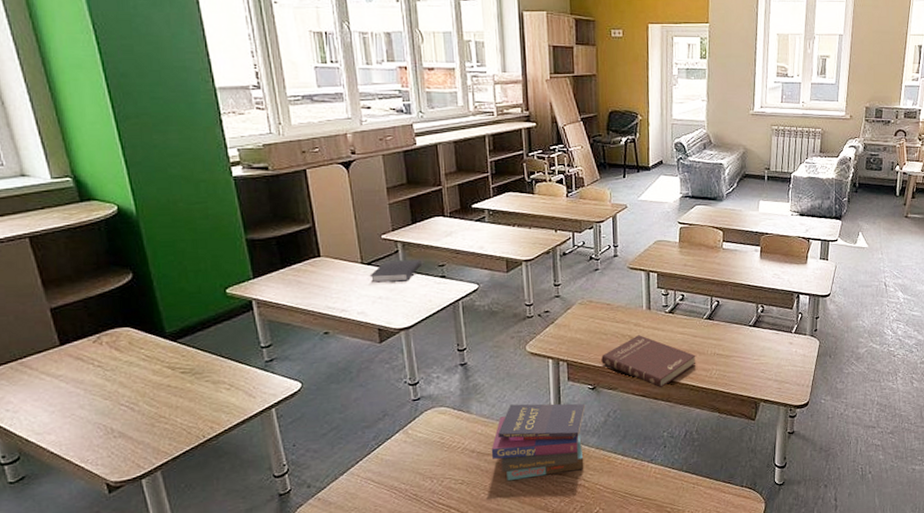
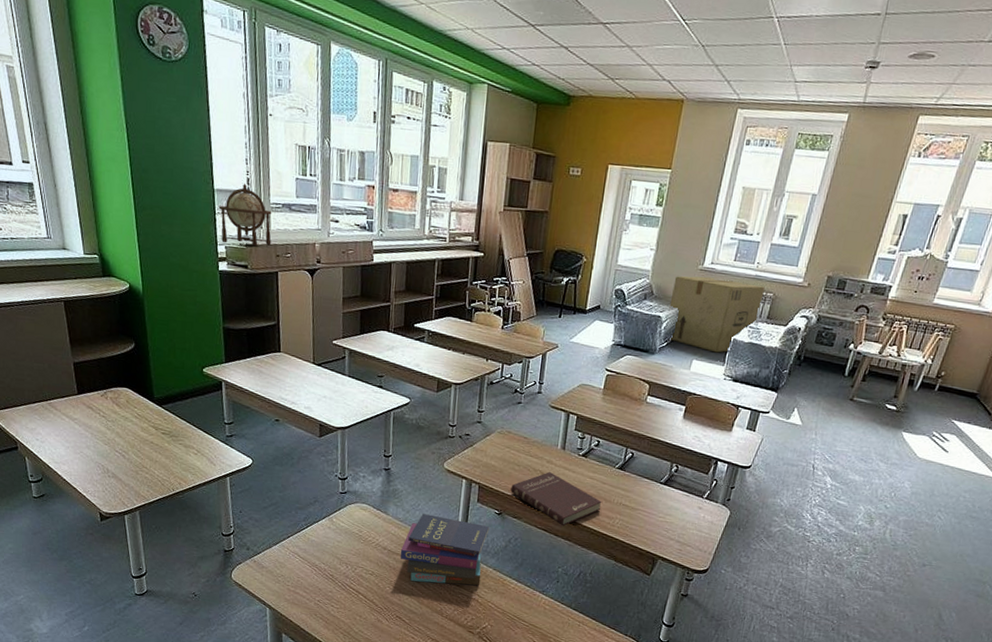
globe: none [223,77,294,146] -> present [218,183,272,247]
book: present [369,259,421,283] -> none [318,364,363,386]
cardboard box: none [729,120,813,191] -> present [667,276,765,353]

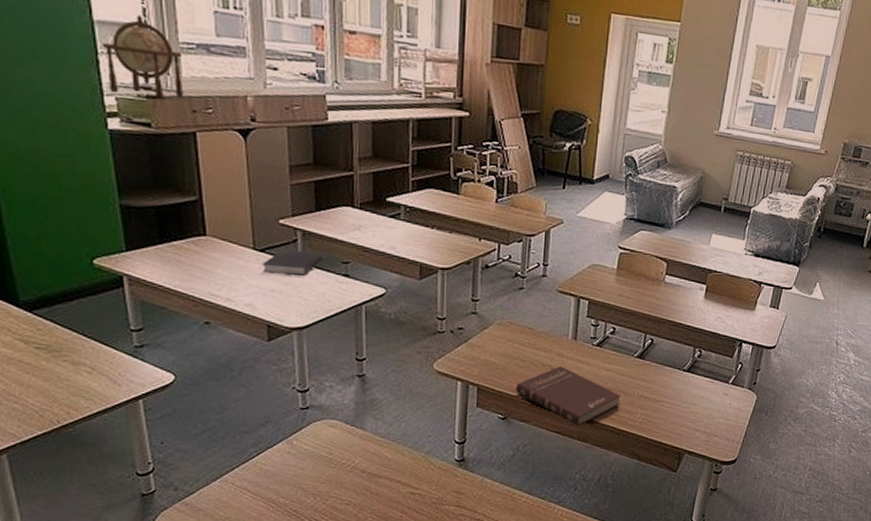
book: none [318,364,363,386] -> present [262,250,323,276]
books: present [400,514,490,585] -> none [383,426,493,508]
cardboard box: present [667,276,765,353] -> none [684,141,783,226]

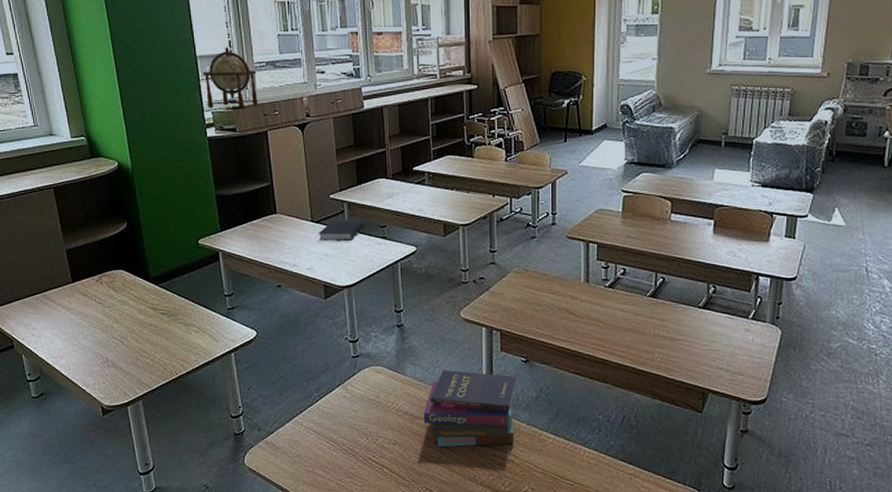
books: none [383,426,493,508] -> present [423,370,518,448]
book: present [516,366,621,427] -> none [535,309,637,368]

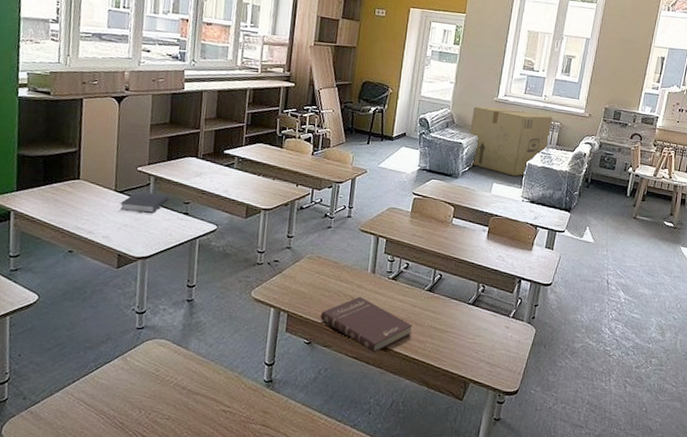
globe: present [202,46,258,109] -> none [23,12,81,74]
books: present [423,370,518,448] -> none [200,347,299,425]
book: none [535,309,637,368] -> present [320,297,413,353]
cardboard box: none [681,79,781,159] -> present [469,106,553,177]

